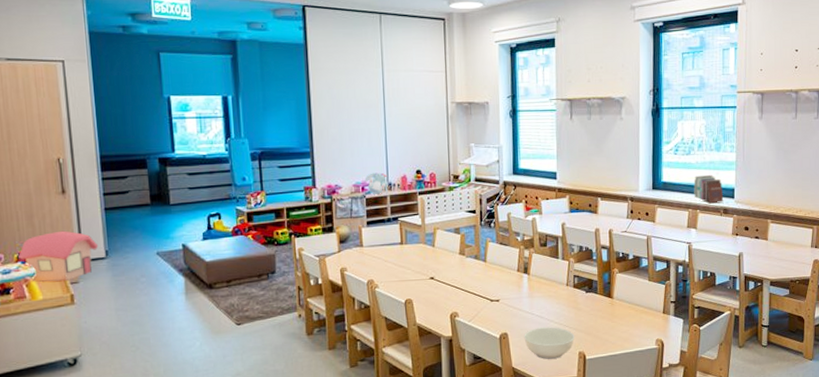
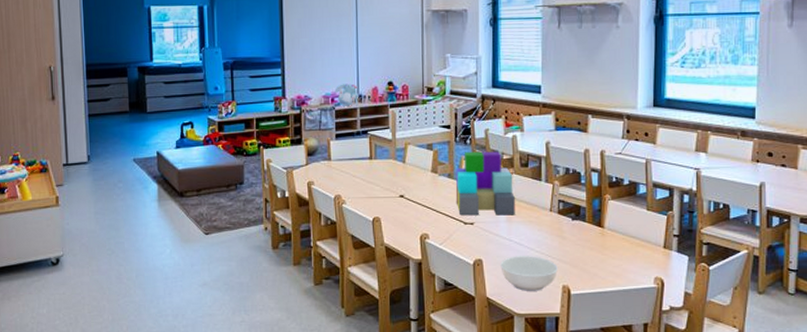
dollhouse: present [18,230,99,282] -> none [13,135,82,184]
toy blocks: none [482,233,536,294] -> present [455,151,515,216]
books: present [694,175,724,204] -> none [704,91,742,125]

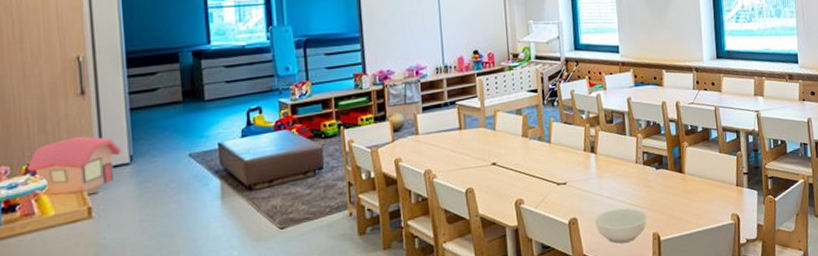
dollhouse: none [13,135,82,184] -> present [27,135,122,196]
stuffed animal: present [334,83,358,106] -> none [418,55,444,78]
toy blocks: present [455,151,515,216] -> none [546,110,604,177]

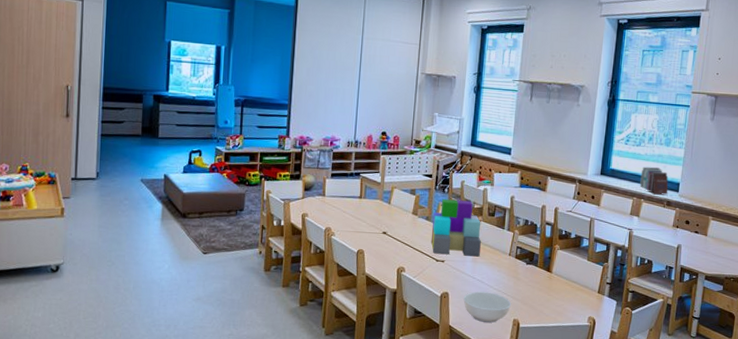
dollhouse: present [27,135,122,196] -> none [21,150,91,196]
toy blocks: none [546,110,604,177] -> present [431,199,481,257]
books: none [757,41,788,70] -> present [640,167,669,195]

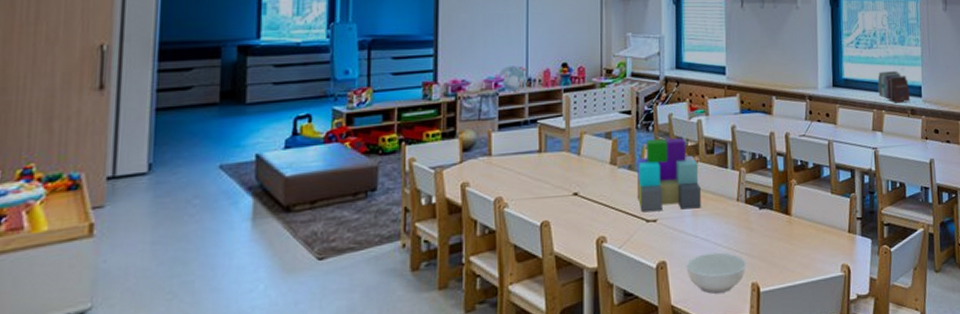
stuffed animal: none [334,129,355,150] -> present [499,65,527,92]

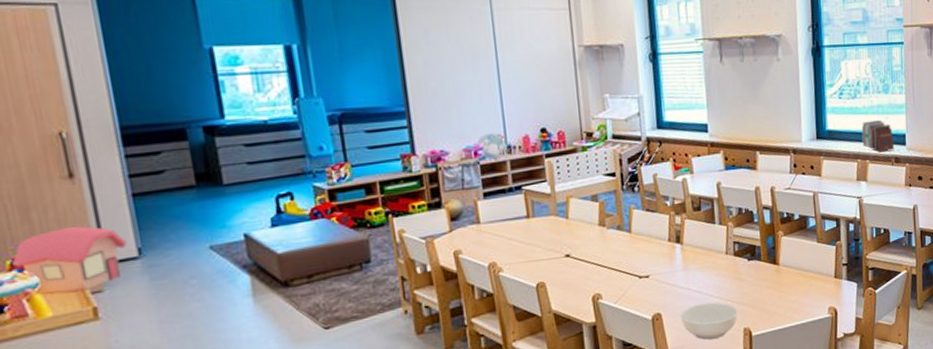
dollhouse: none [22,137,140,207] -> present [12,225,128,295]
toy blocks: present [636,137,701,213] -> none [625,196,691,270]

